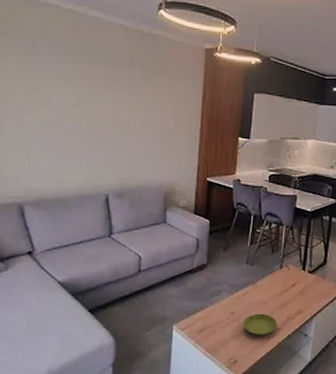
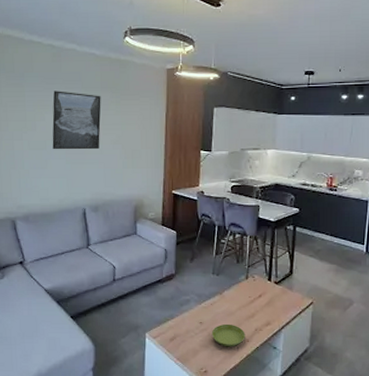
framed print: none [70,62,130,131] -> present [52,91,101,150]

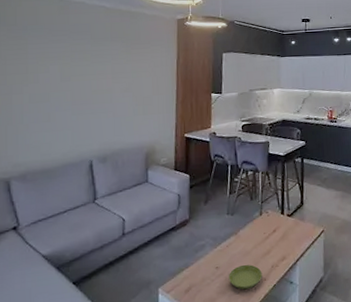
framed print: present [52,91,101,150] -> none [56,42,111,102]

